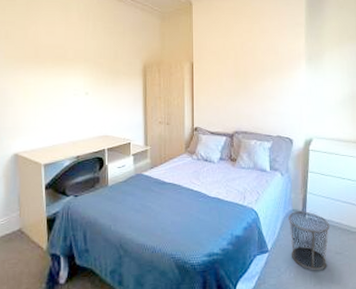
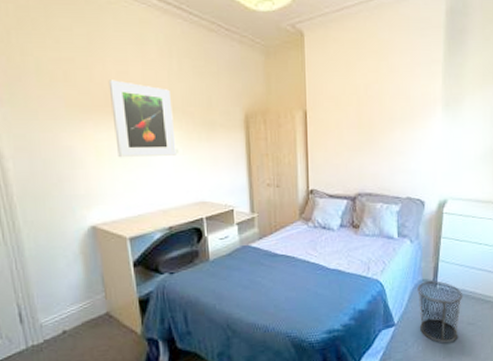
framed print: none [39,37,87,98] -> present [108,80,177,158]

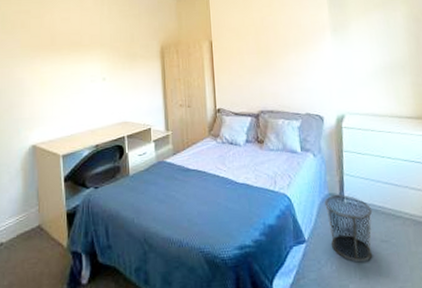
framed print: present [108,80,177,158] -> none [54,25,104,87]

